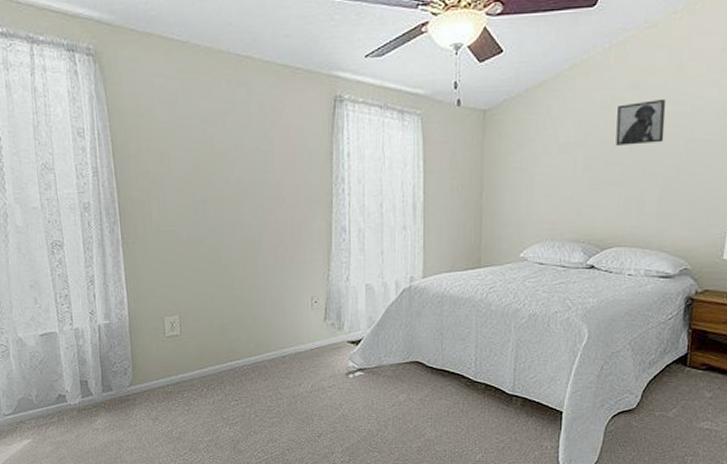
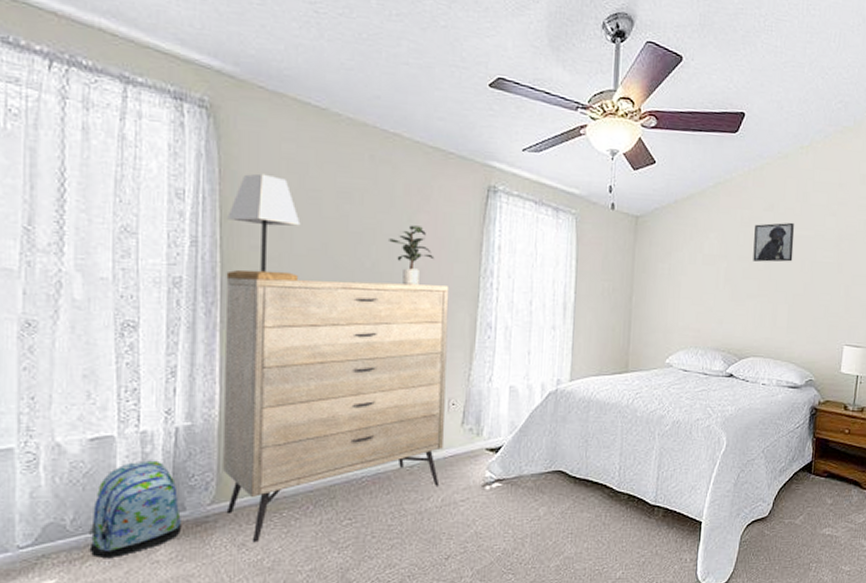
backpack: none [48,351,111,425] -> present [89,460,181,558]
lamp: none [118,107,178,201] -> present [226,173,301,282]
dresser: none [122,194,311,417] -> present [223,277,450,543]
potted plant: none [249,141,290,197] -> present [389,225,435,286]

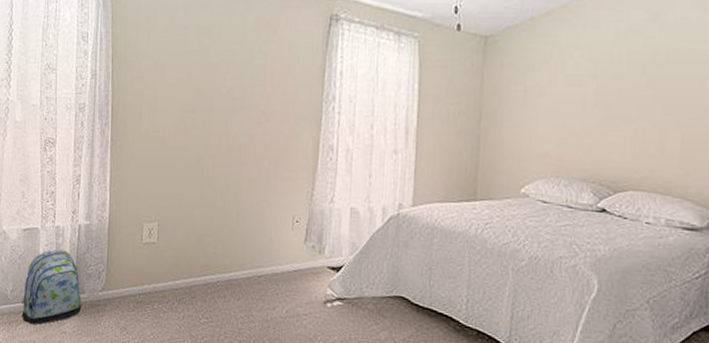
dresser: present [223,277,450,543] -> none [111,103,294,328]
lamp: present [226,173,301,282] -> none [115,16,171,107]
potted plant: present [389,225,435,286] -> none [242,55,281,110]
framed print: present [753,222,795,262] -> none [631,34,690,82]

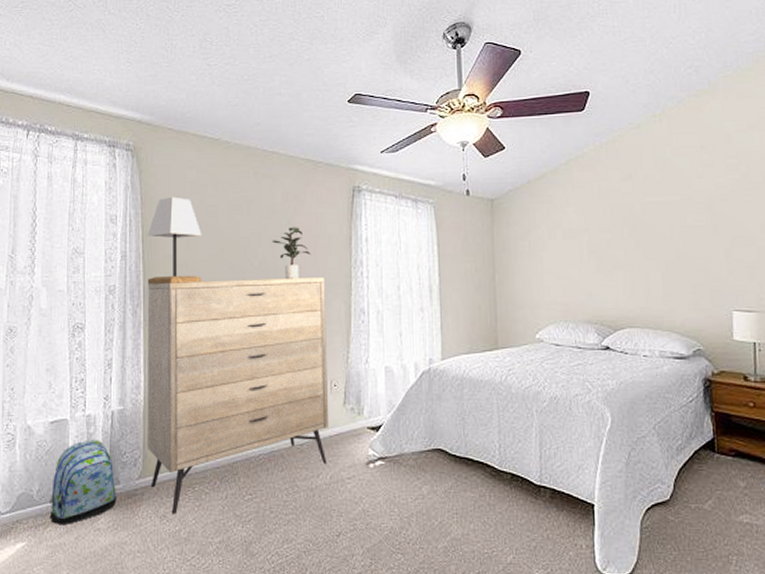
dresser: none [111,103,294,328] -> present [147,276,330,515]
lamp: none [115,16,171,107] -> present [147,197,202,284]
potted plant: none [242,55,281,110] -> present [272,227,311,280]

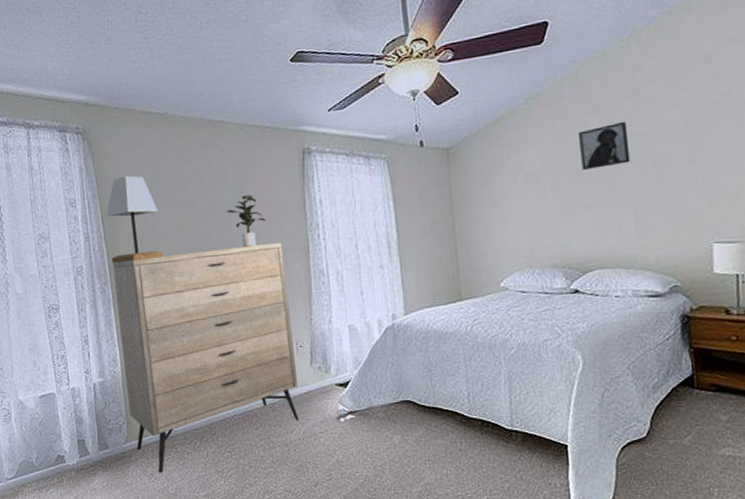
backpack: present [49,440,116,524] -> none [48,410,107,486]
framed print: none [614,189,660,231] -> present [579,121,631,170]

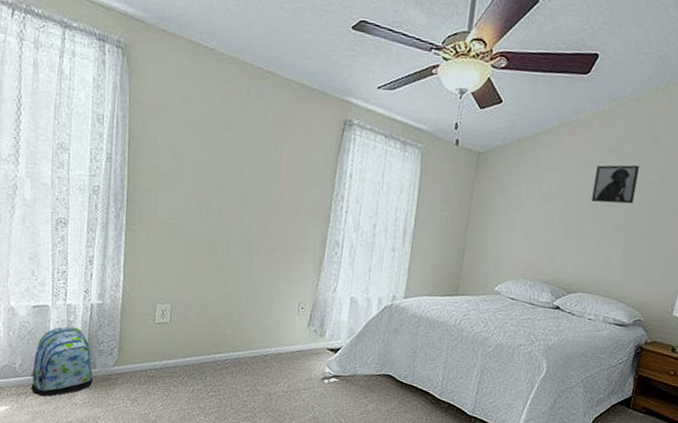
backpack: none [48,410,107,486] -> present [31,326,93,396]
lamp: present [106,175,163,263] -> none [131,103,189,195]
dresser: present [112,242,299,473] -> none [123,188,306,400]
potted plant: present [227,195,266,248] -> none [258,152,295,205]

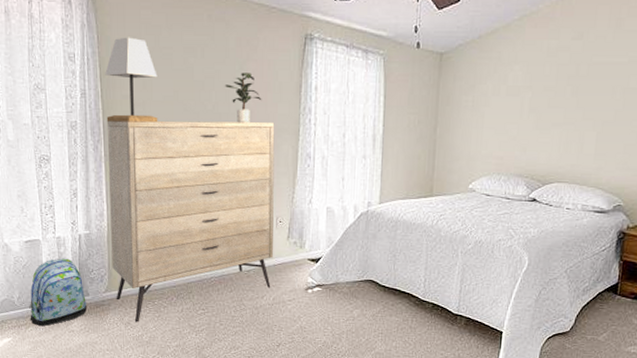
dresser: none [123,188,306,400] -> present [106,120,275,323]
lamp: none [131,103,189,195] -> present [105,37,158,123]
potted plant: none [258,152,295,205] -> present [225,72,262,124]
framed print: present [591,165,639,204] -> none [559,49,606,91]

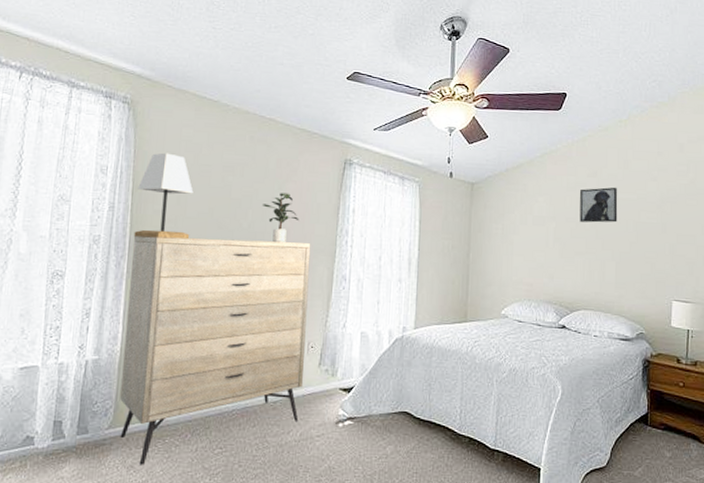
backpack: present [29,258,87,326] -> none [10,388,84,472]
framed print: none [559,49,606,91] -> present [580,187,618,223]

